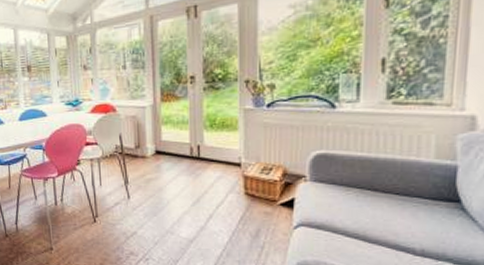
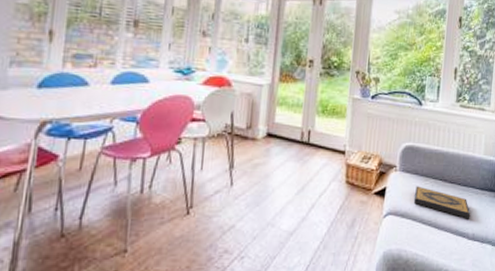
hardback book: none [333,196,417,233] -> present [414,186,471,219]

